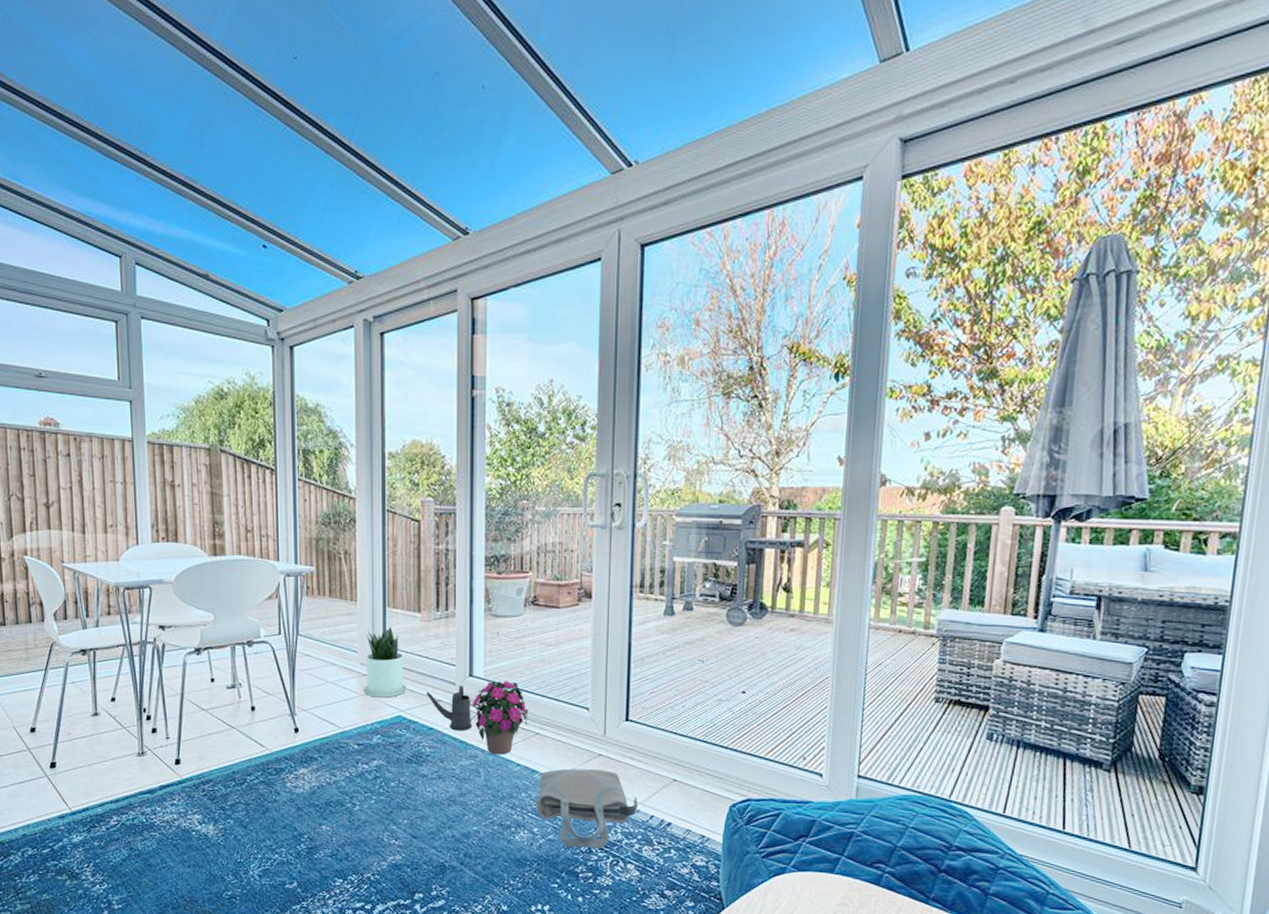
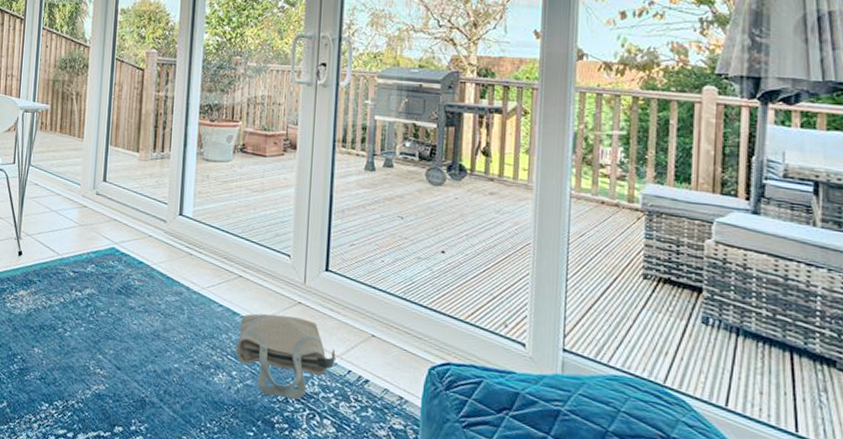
planter: present [362,627,408,698] -> none [82,164,123,230]
watering can: present [427,685,478,731] -> none [139,222,186,268]
potted flower: present [471,680,529,755] -> none [180,221,233,294]

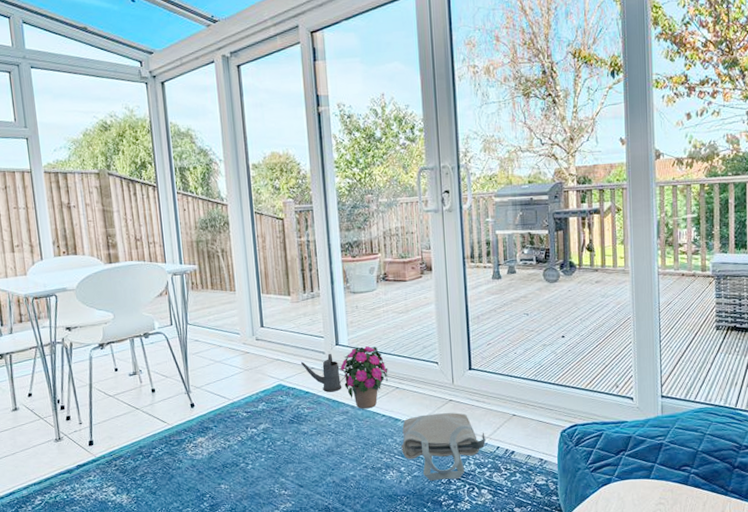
watering can: none [139,222,186,268] -> present [301,353,346,392]
potted flower: none [180,221,233,294] -> present [340,346,389,409]

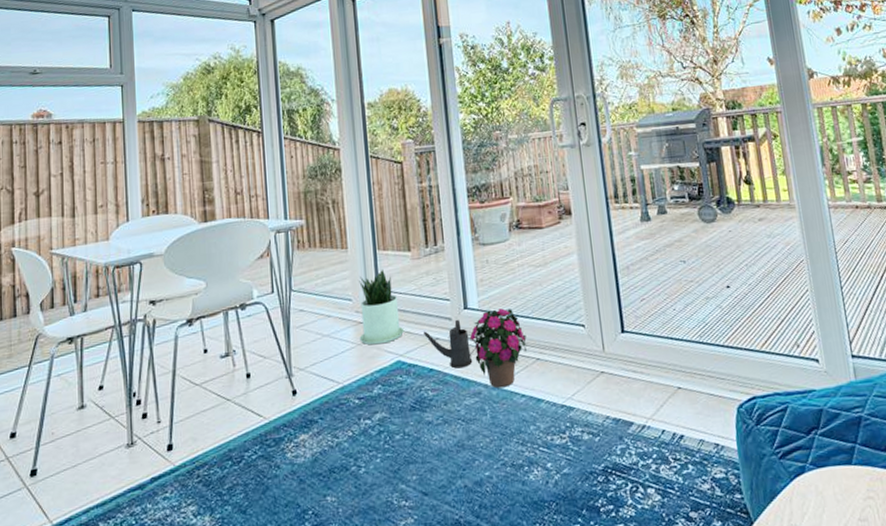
planter: none [246,310,285,371] -> present [359,270,405,345]
tote bag: present [401,412,486,481] -> none [546,388,648,480]

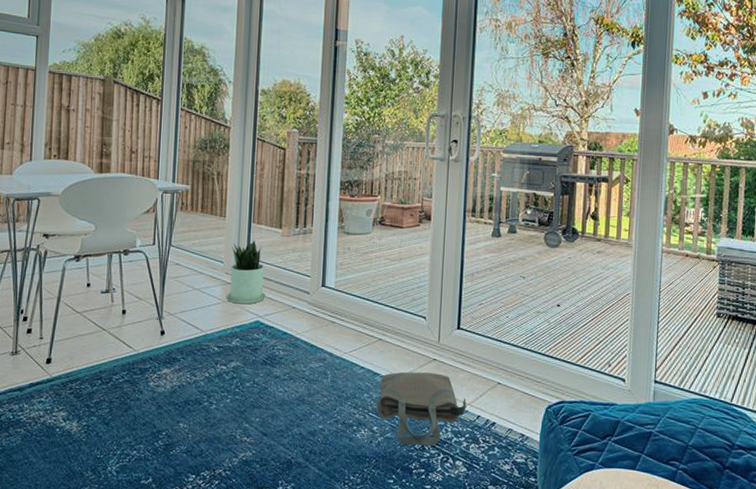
watering can: present [424,319,477,369] -> none [283,294,328,336]
potted flower: present [469,308,527,389] -> none [323,291,373,359]
tote bag: none [546,388,648,480] -> present [376,371,467,446]

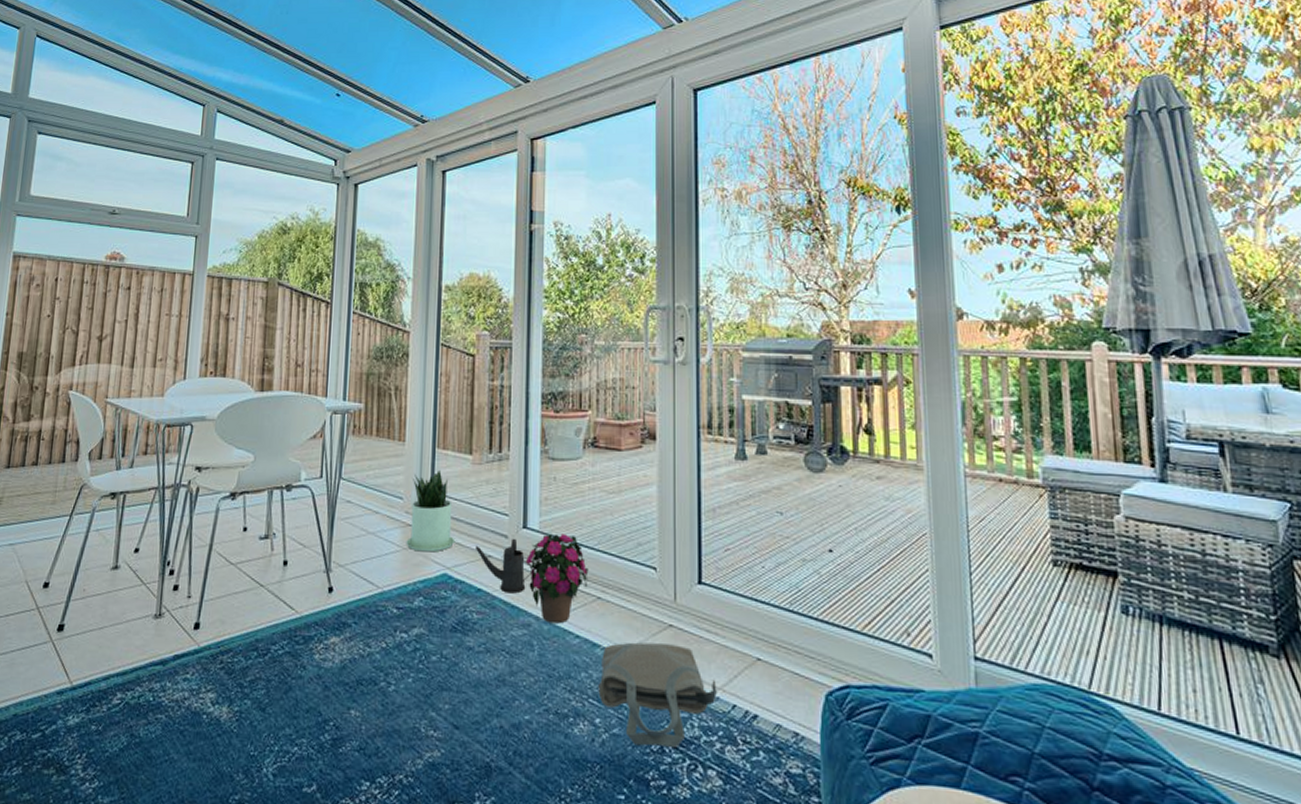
watering can: none [283,294,328,336] -> present [476,538,532,594]
potted flower: none [323,291,373,359] -> present [525,533,589,624]

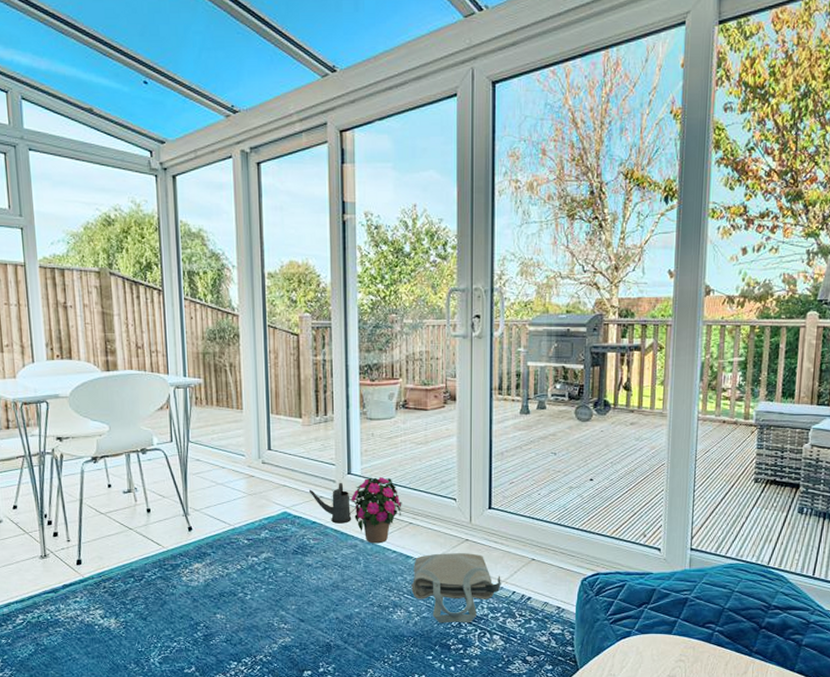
planter: present [406,471,456,552] -> none [250,432,292,496]

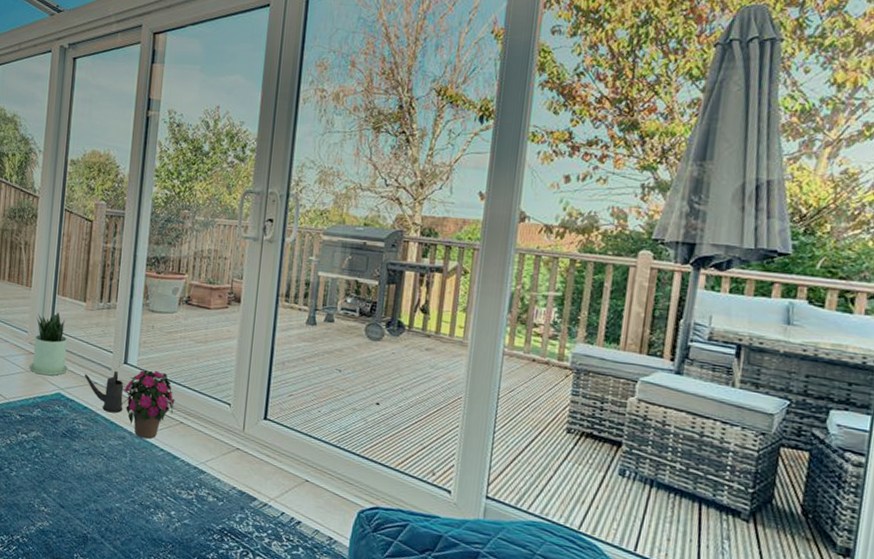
planter: none [250,432,292,496] -> present [29,312,69,376]
tote bag: present [411,553,501,623] -> none [175,458,271,538]

